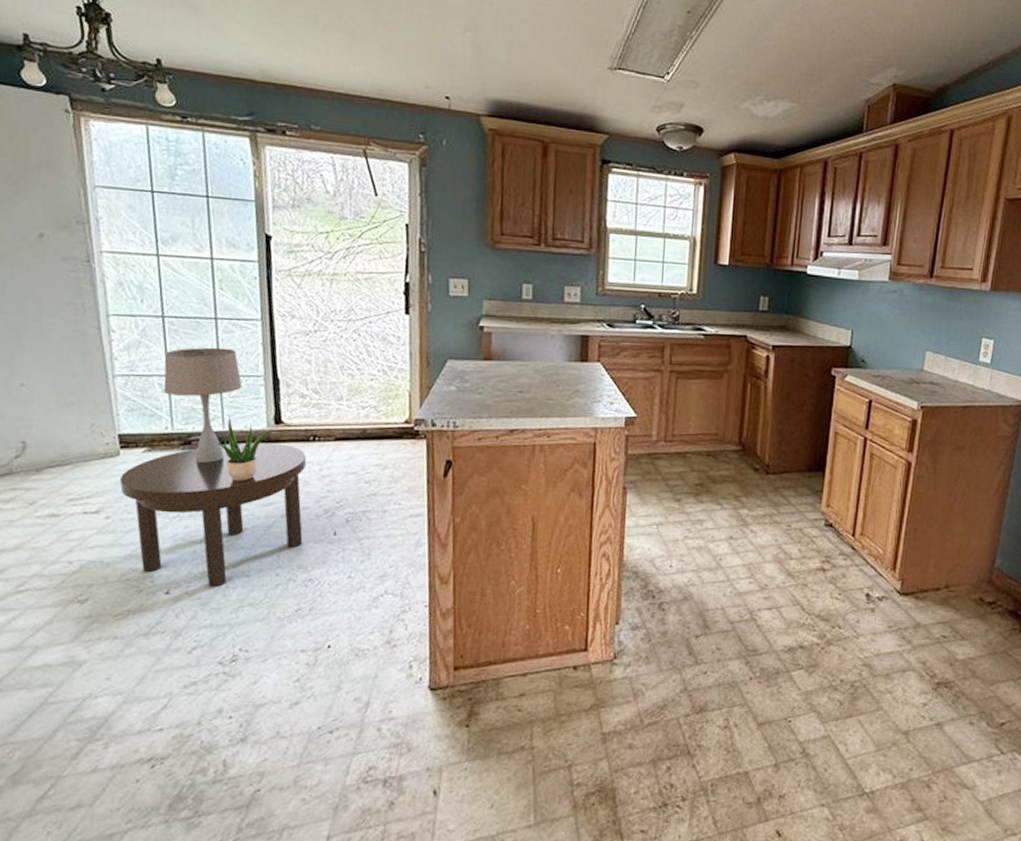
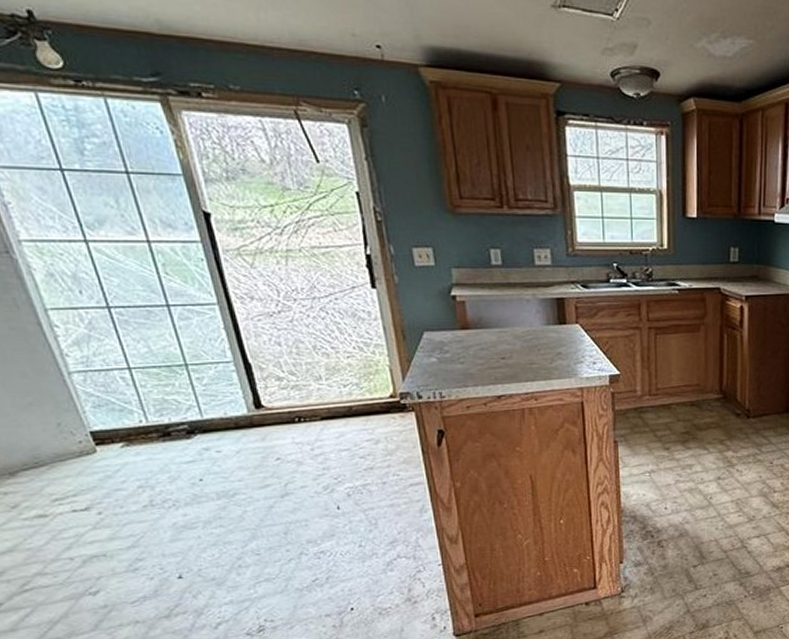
side table: present [119,442,307,587] -> none [102,427,308,568]
table lamp: present [163,347,243,463] -> none [120,336,213,453]
potted plant: present [215,417,272,482] -> none [196,405,254,468]

